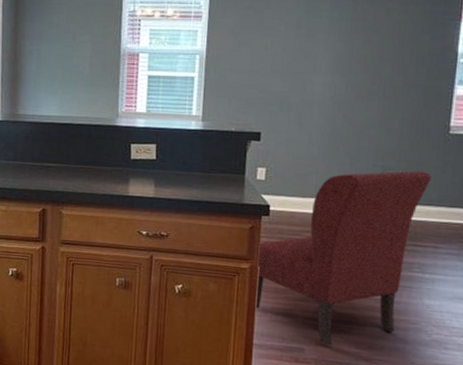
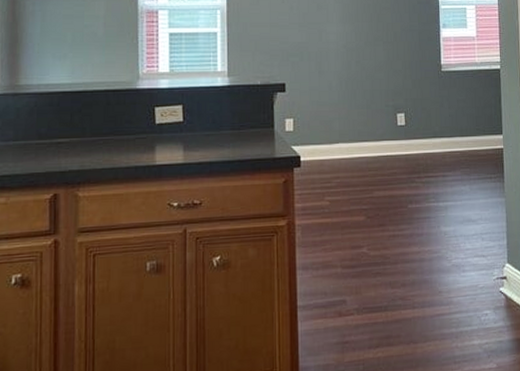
chair: present [256,170,432,346] -> none [294,106,433,292]

